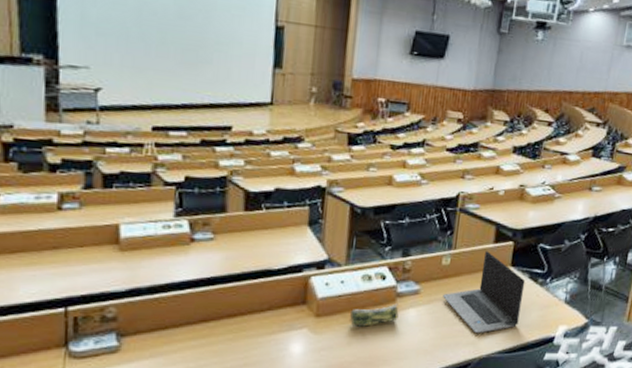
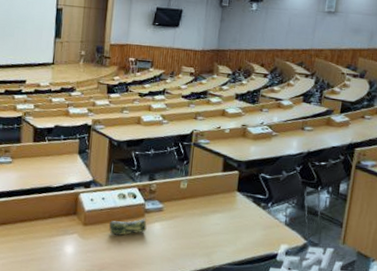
laptop computer: present [443,251,525,334] -> none [182,178,250,247]

